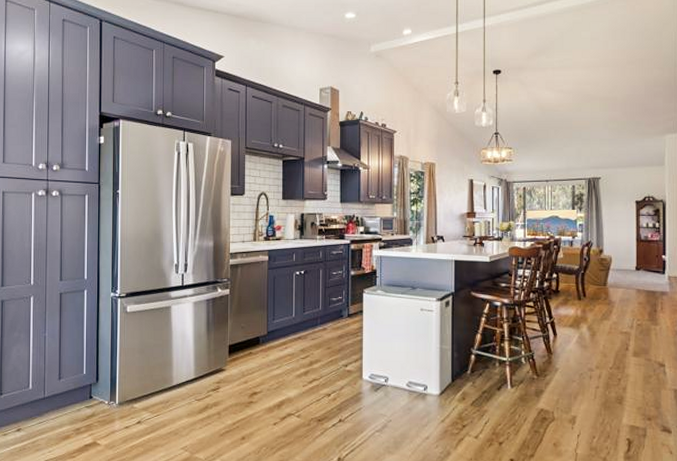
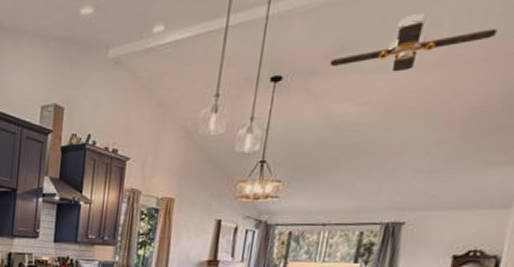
ceiling fan: none [532,31,632,70] -> present [330,14,498,72]

